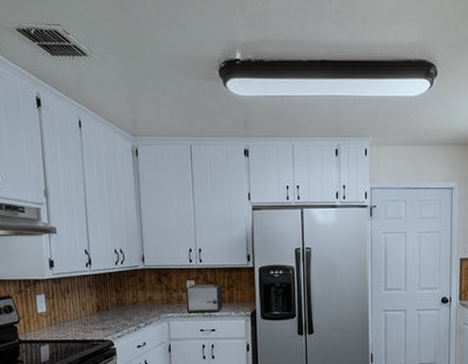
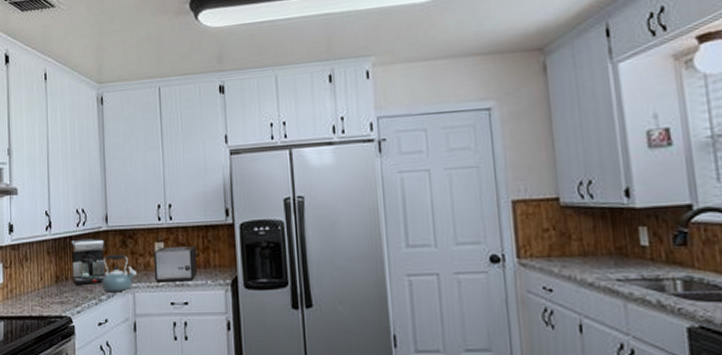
coffee maker: none [110,275,144,314] -> present [70,238,106,285]
kettle: none [139,289,171,321] -> present [101,254,137,293]

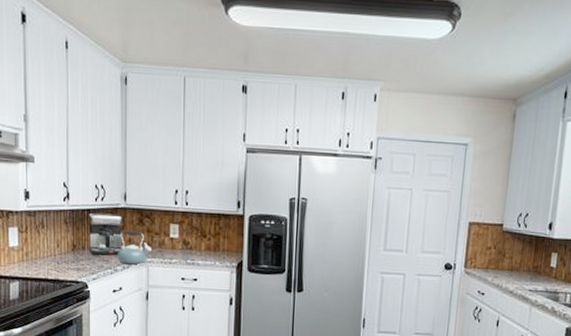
toaster: present [153,246,198,283] -> none [168,229,209,261]

